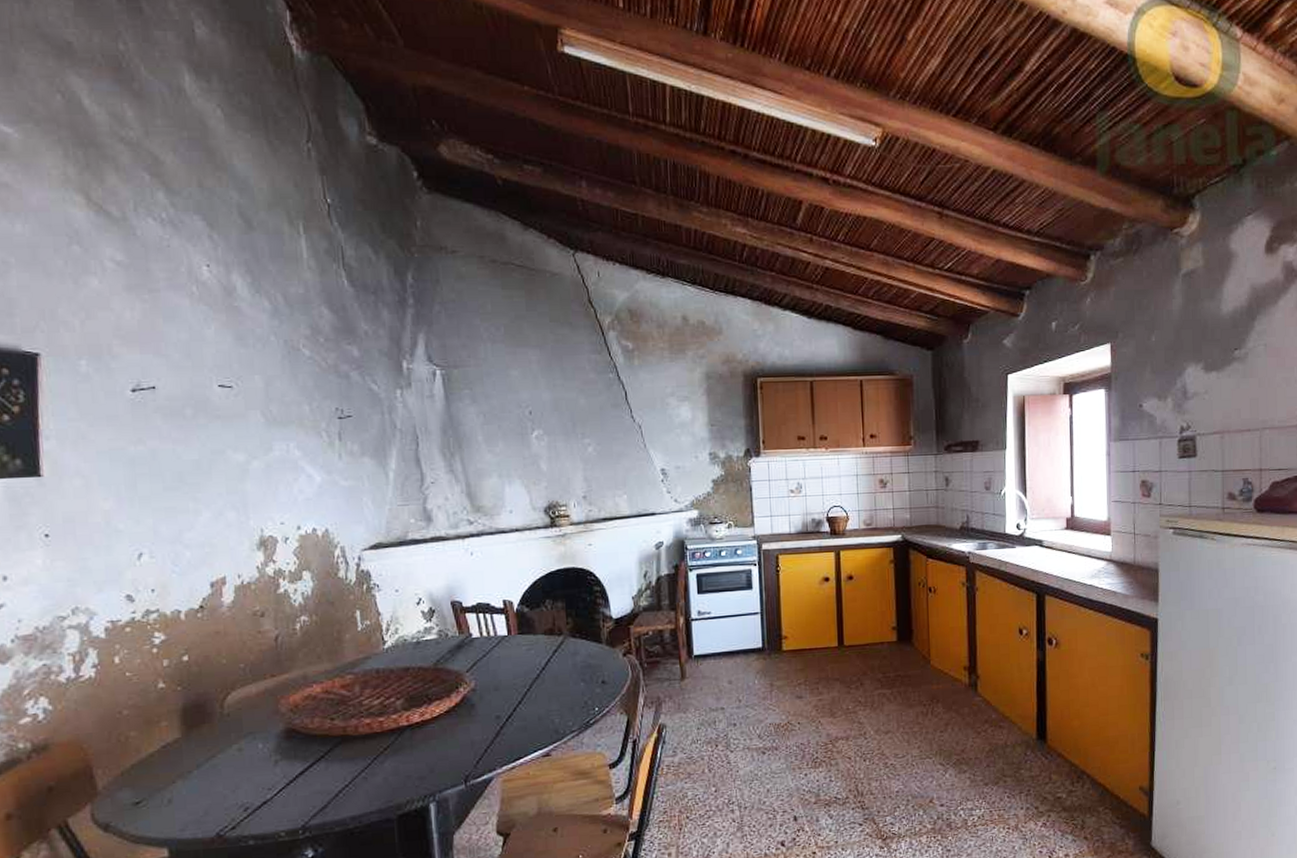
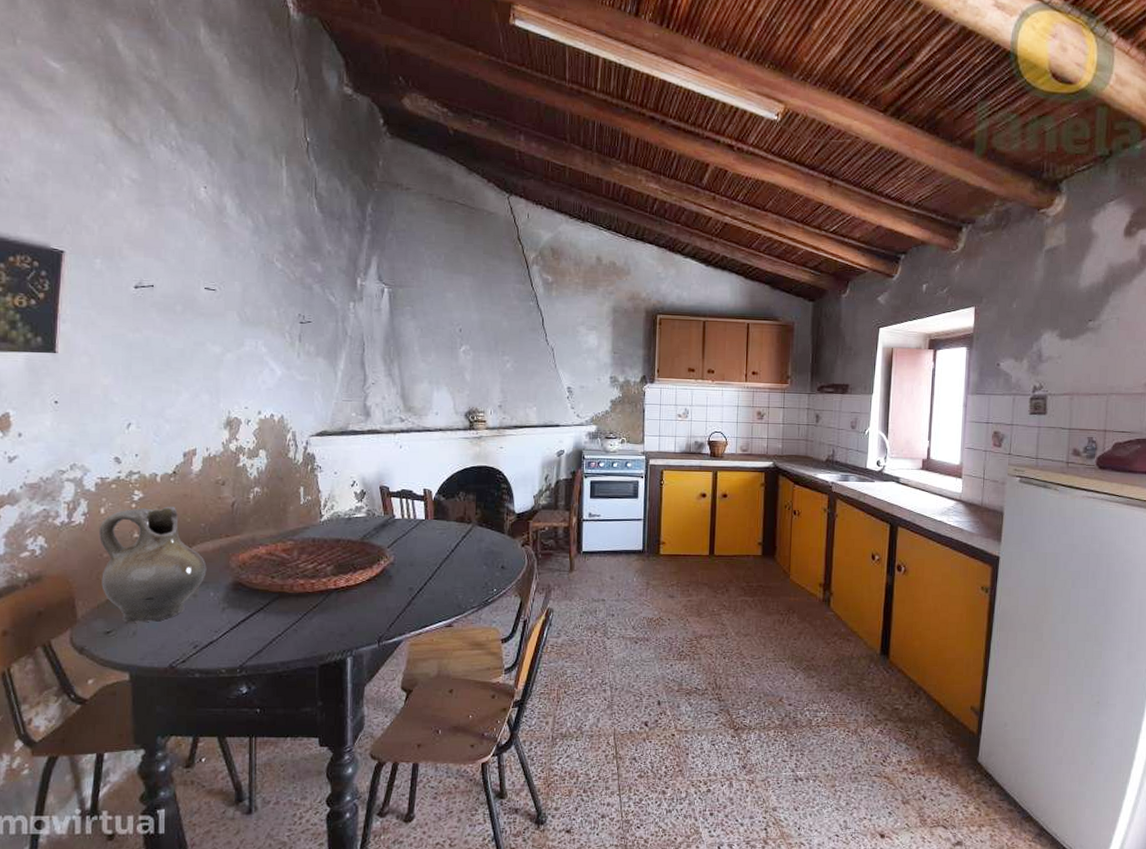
ceramic jug: none [114,647,252,790] -> present [98,506,207,624]

